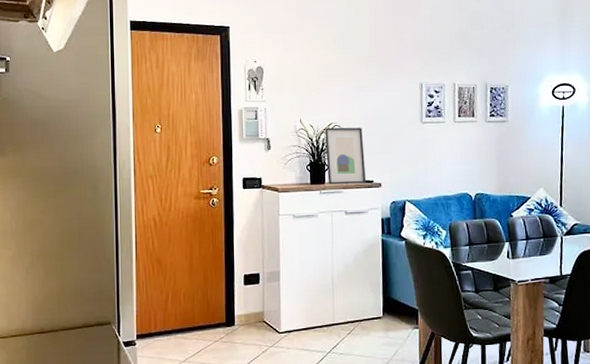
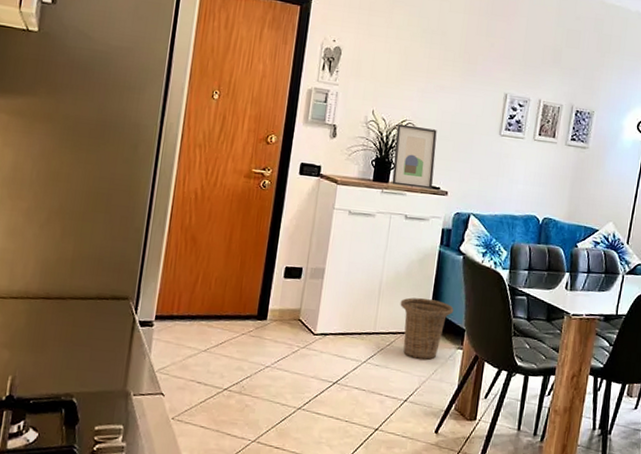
basket: none [353,286,404,344] -> present [400,297,454,360]

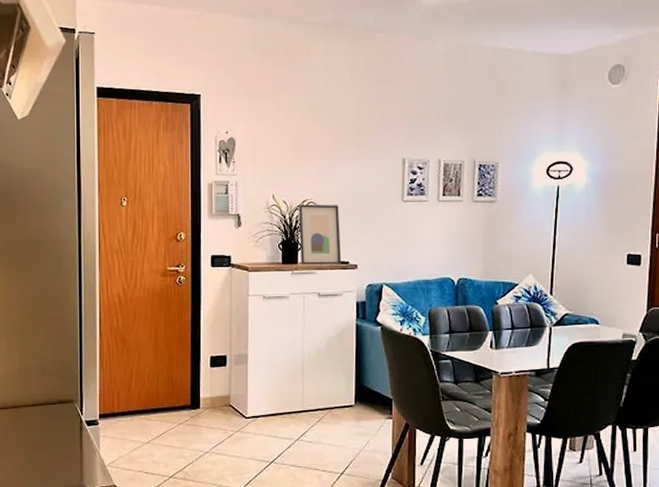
basket: present [400,297,454,360] -> none [324,373,378,433]

